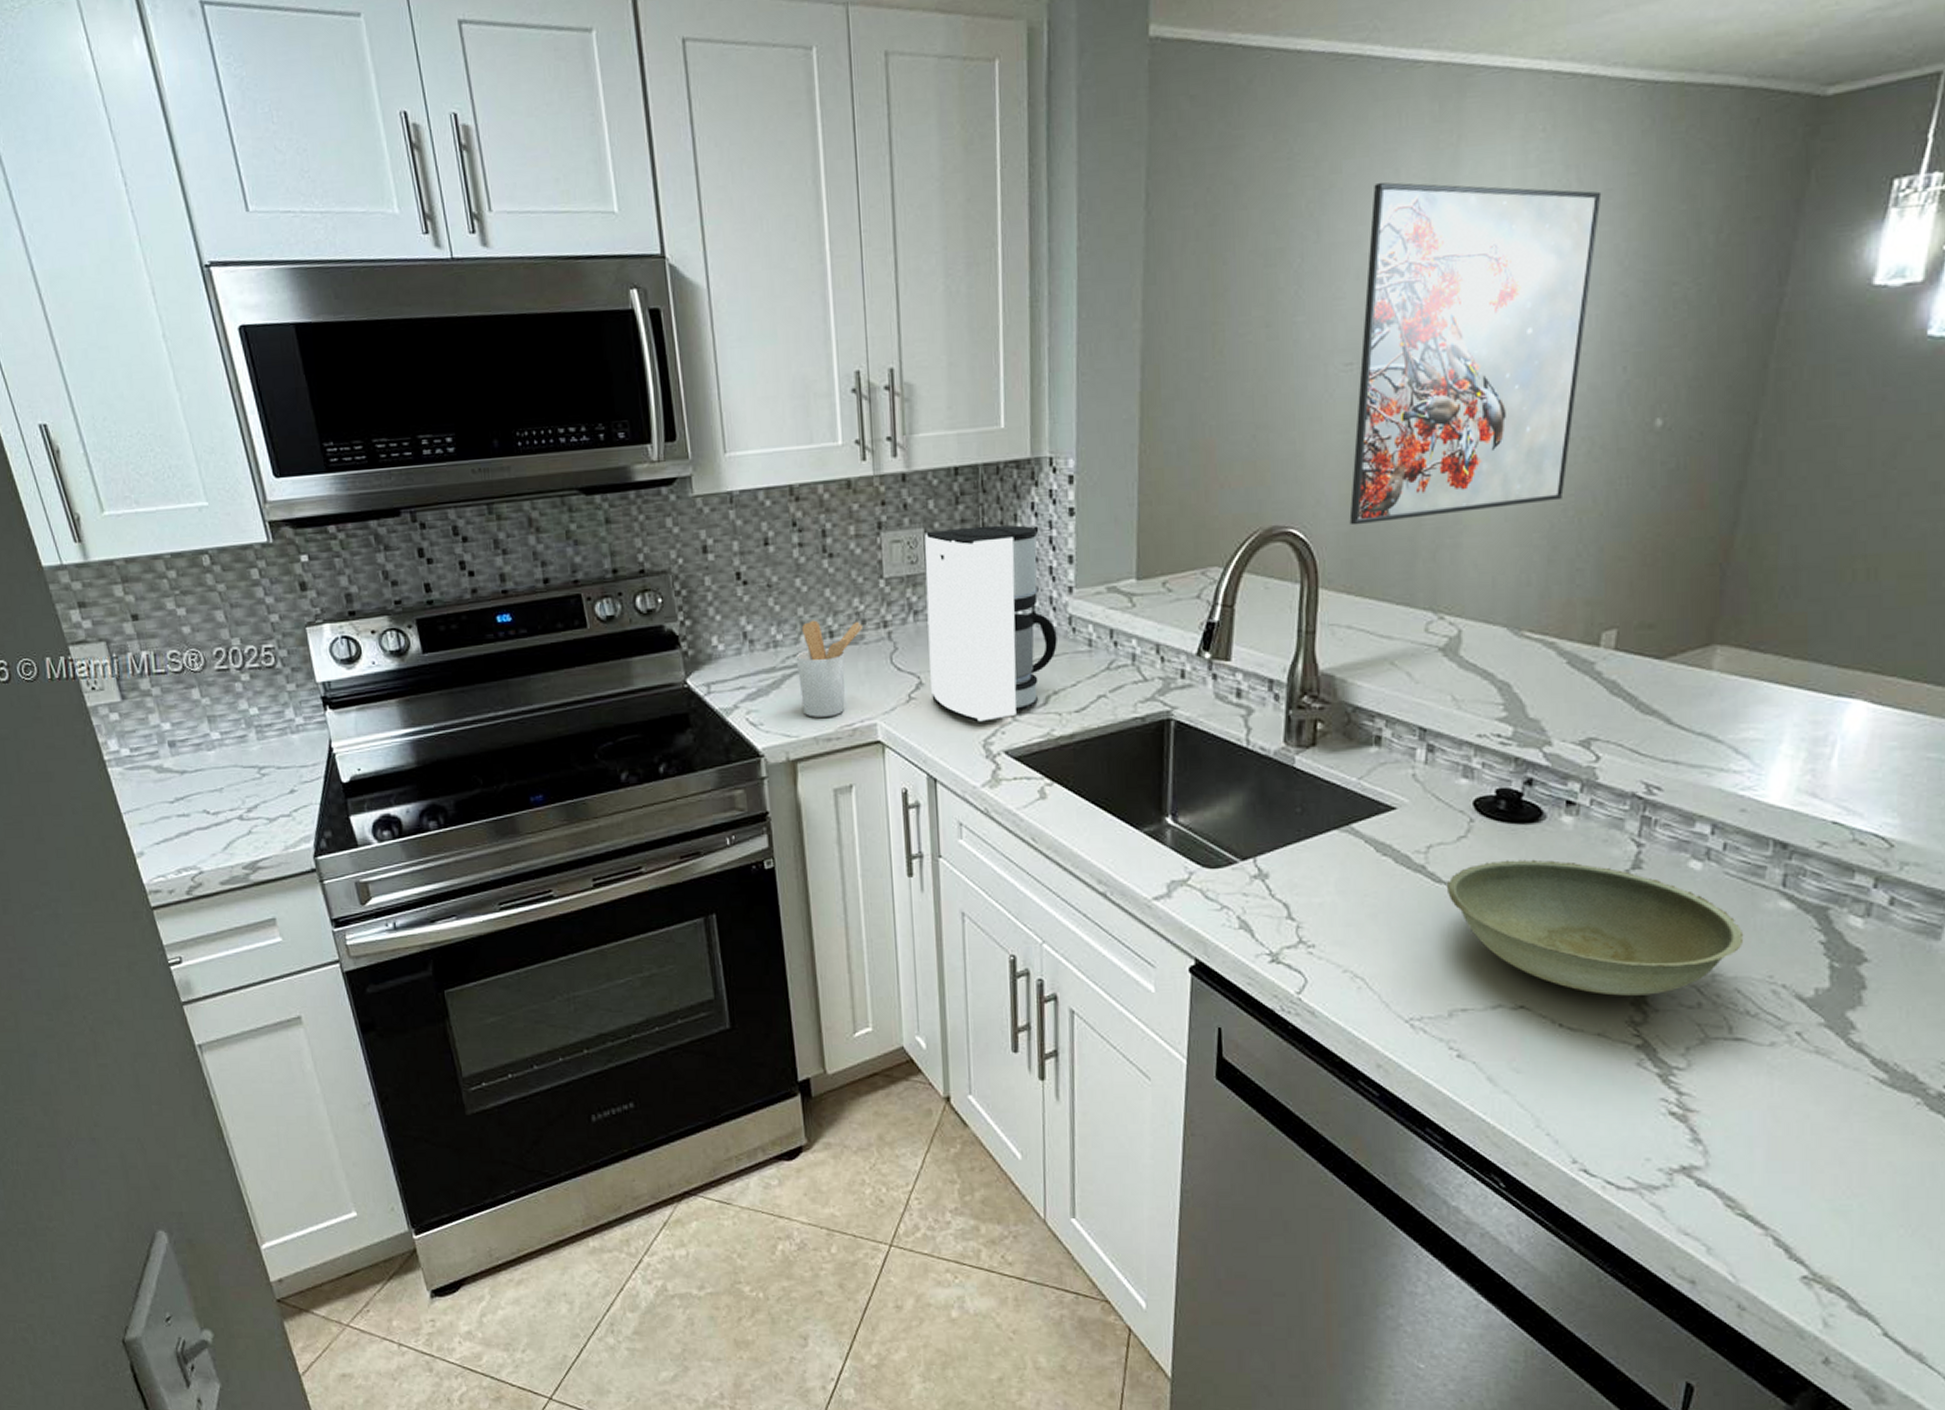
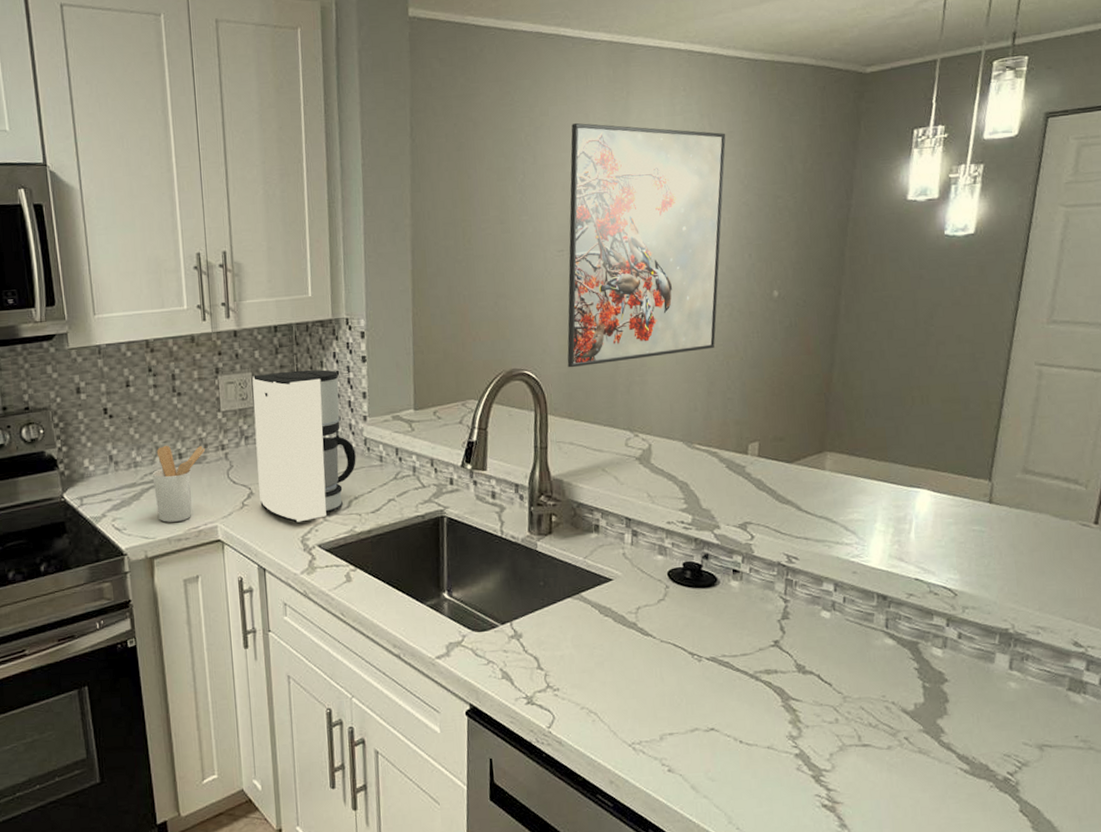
bowl: present [1446,859,1744,996] -> none [652,615,863,717]

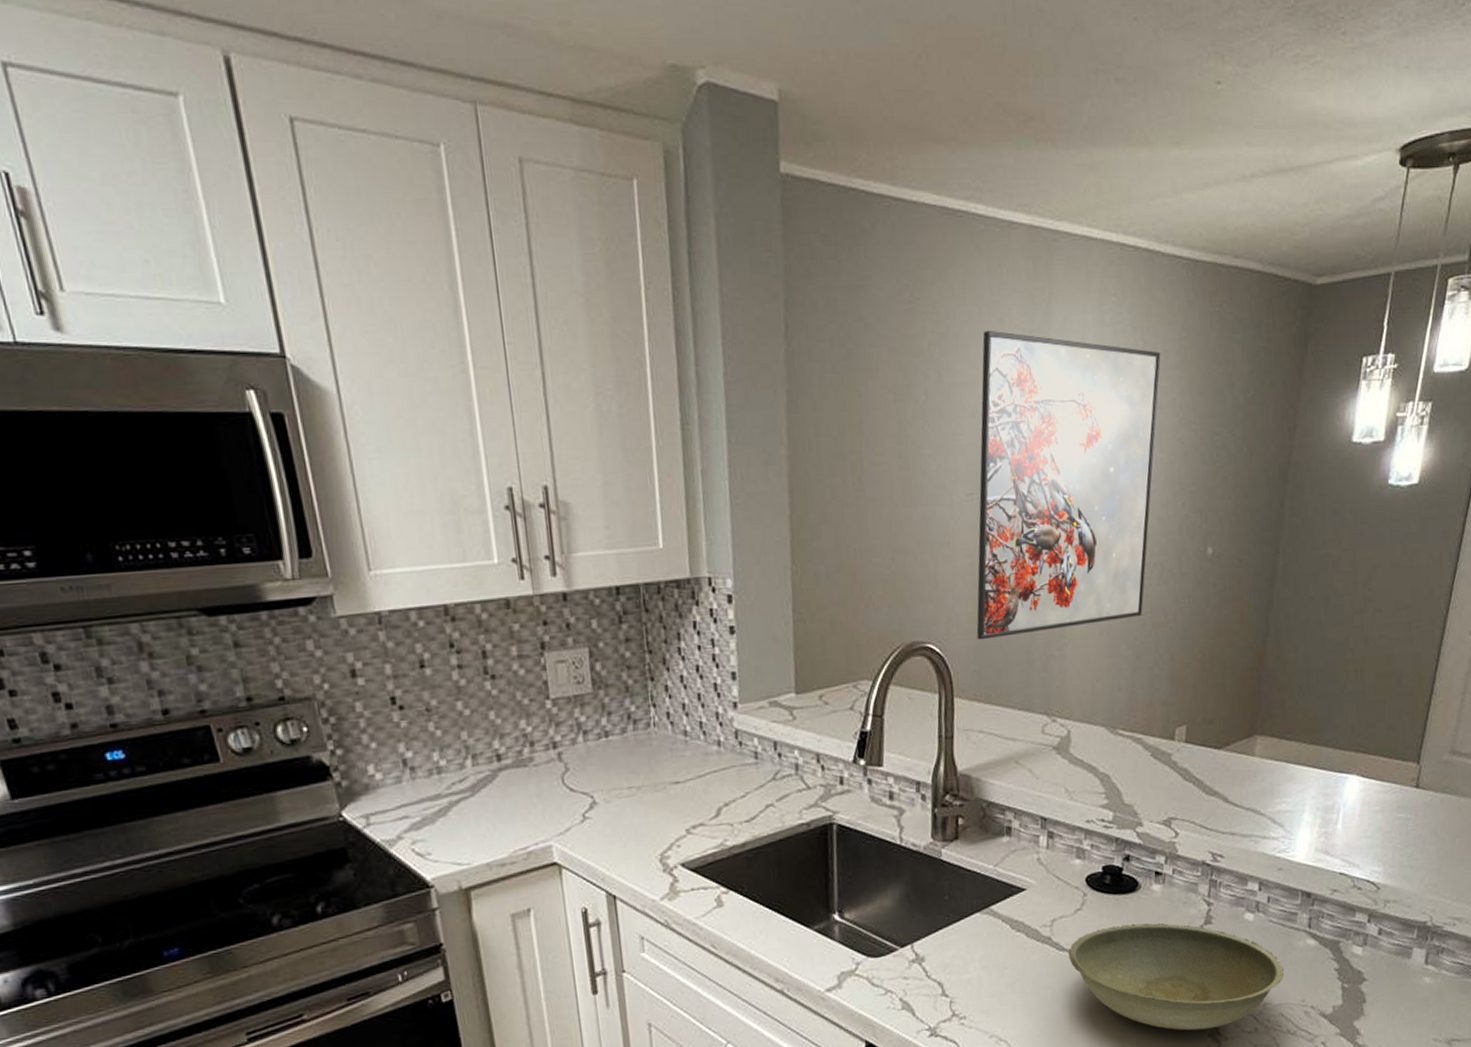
utensil holder: present [152,445,205,522] -> none [462,744,531,844]
coffee maker: present [252,369,356,523] -> none [589,643,726,838]
bowl: none [652,615,863,717] -> present [1068,923,1284,1031]

